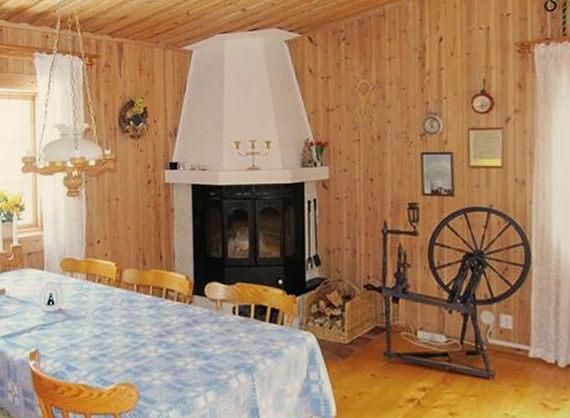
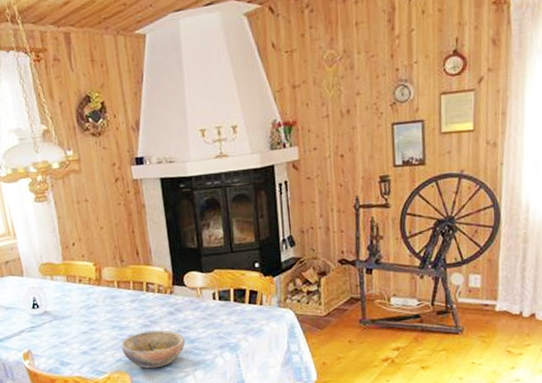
bowl: none [132,341,200,384] -> present [121,330,186,369]

